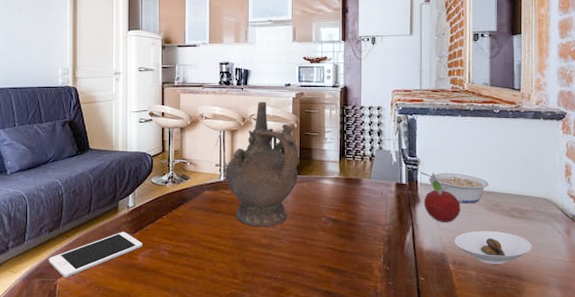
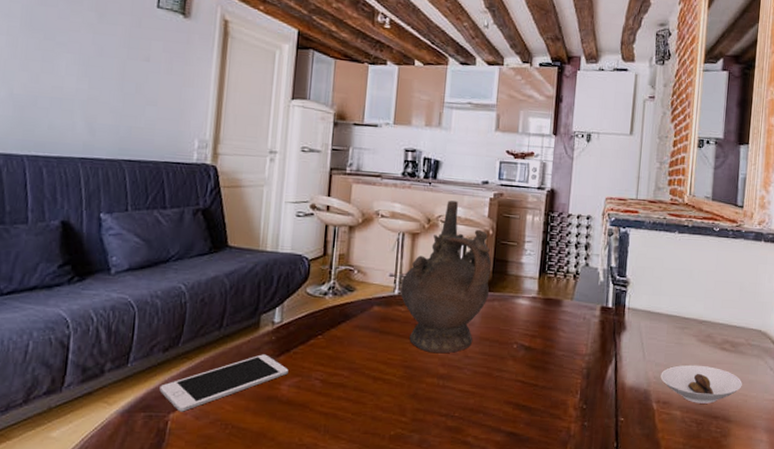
legume: present [421,172,489,204] -> none [629,294,702,334]
fruit: present [423,172,461,223] -> none [630,295,670,355]

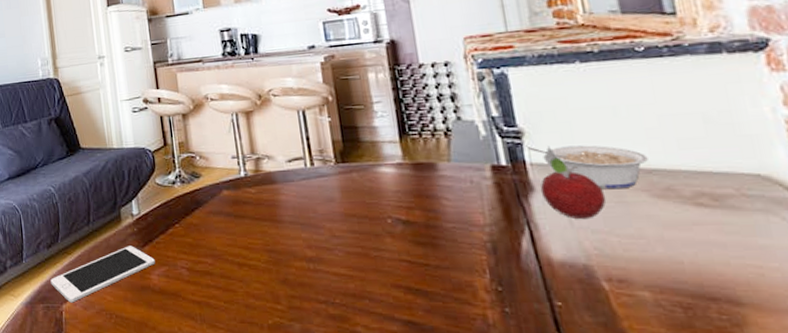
ceremonial vessel: present [400,200,491,353] -> none [244,72,344,234]
legume: none [629,294,702,334] -> present [528,145,648,190]
fruit: none [630,295,670,355] -> present [540,146,606,220]
saucer: present [660,364,742,404] -> none [603,228,749,280]

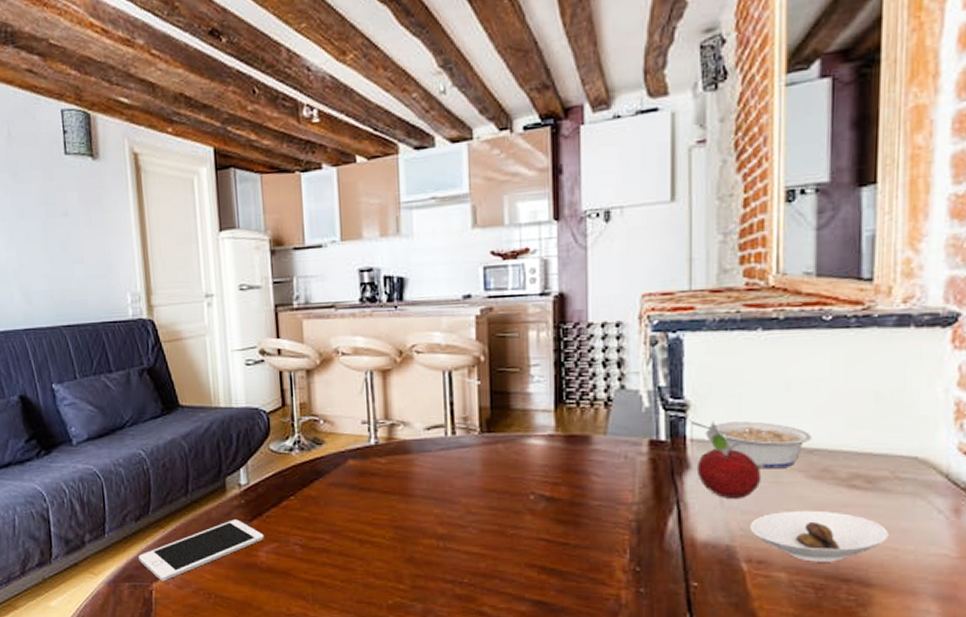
saucer: none [603,228,749,280] -> present [750,510,889,562]

